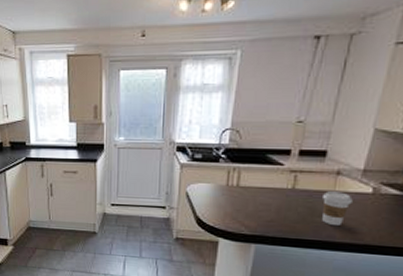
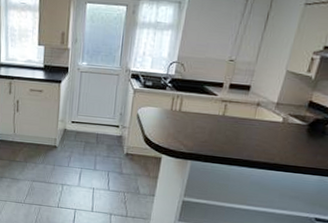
coffee cup: present [322,191,353,227] -> none [244,119,268,148]

